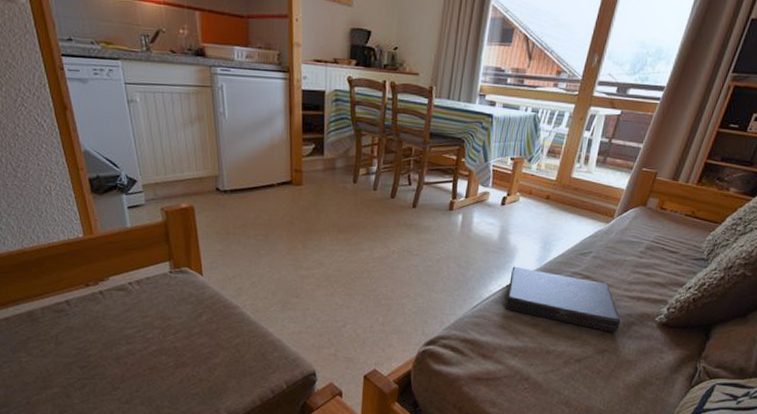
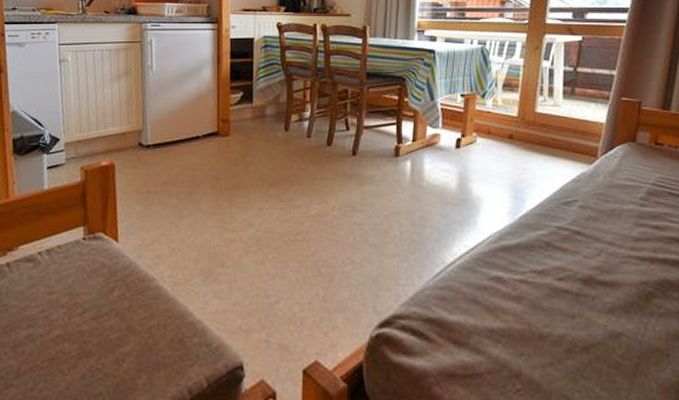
book: present [505,266,621,333] -> none [475,221,634,308]

